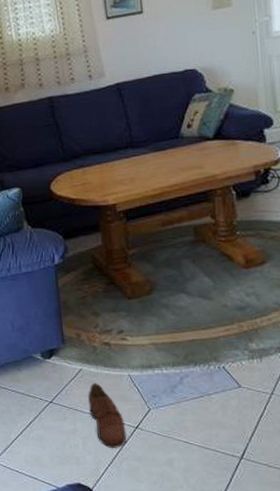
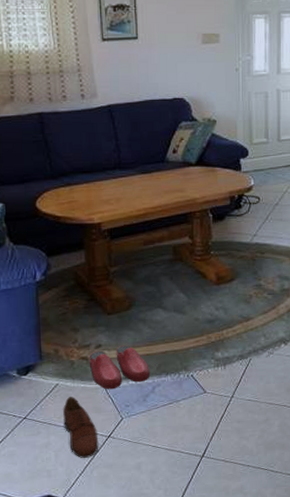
slippers: none [111,332,176,378] -> present [89,345,150,390]

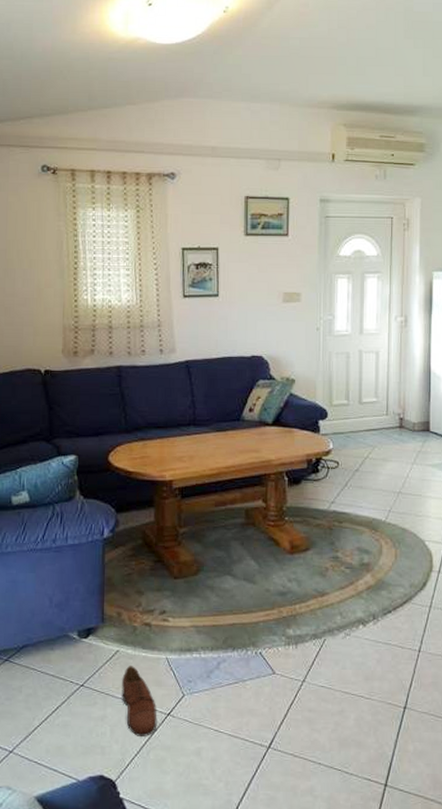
slippers: present [89,345,150,390] -> none [152,614,215,662]

